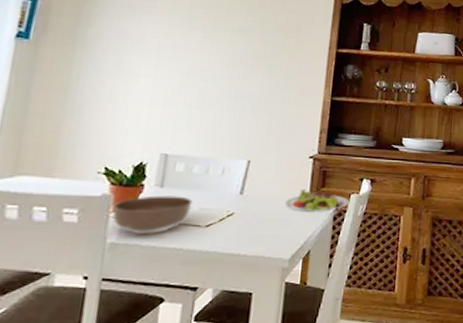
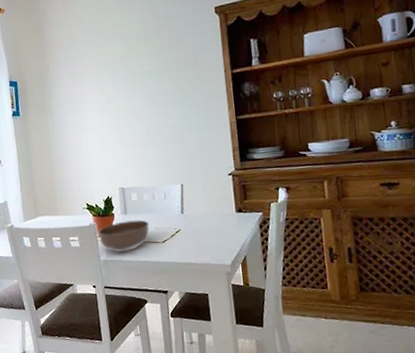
salad plate: present [284,189,350,212] -> none [217,203,271,223]

